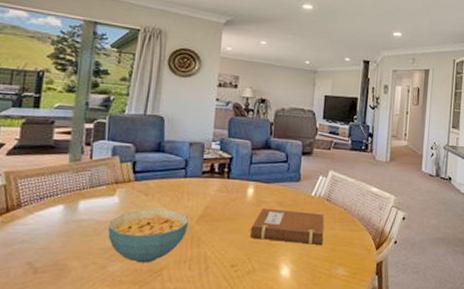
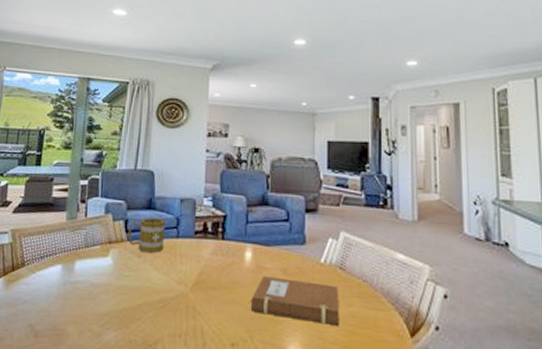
cereal bowl: present [108,209,189,263] -> none [102,272,183,334]
mug: none [135,160,174,192] -> present [127,218,166,254]

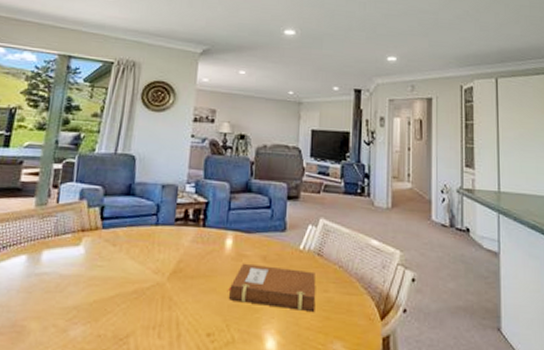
mug: present [127,218,166,254] -> none [103,204,145,242]

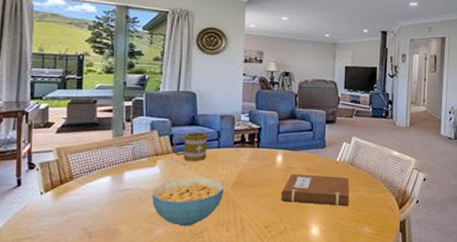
cereal bowl: none [70,262,160,328] -> present [152,178,225,226]
mug: none [103,204,145,242] -> present [173,133,208,162]

